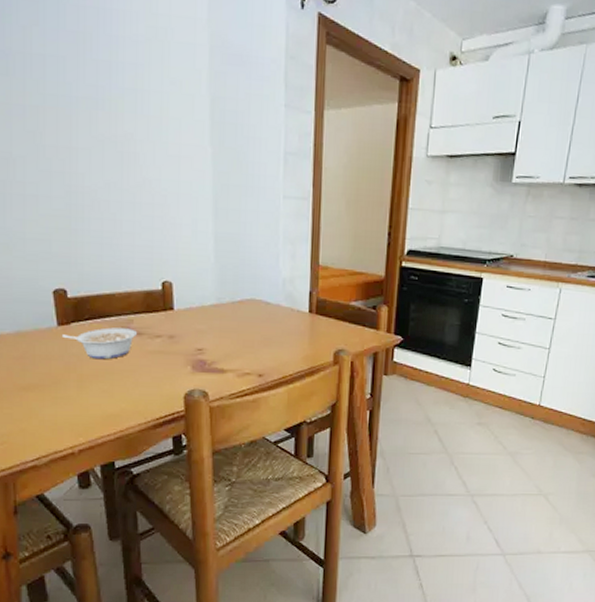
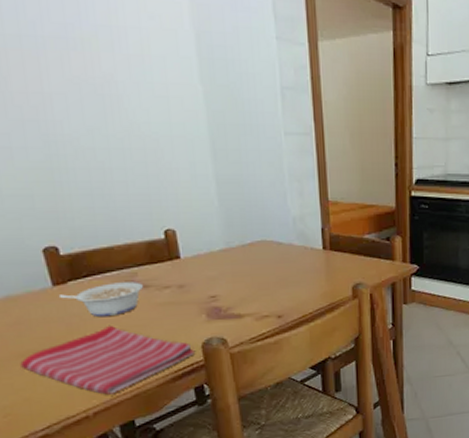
dish towel: none [21,367,177,434] -> present [20,325,194,395]

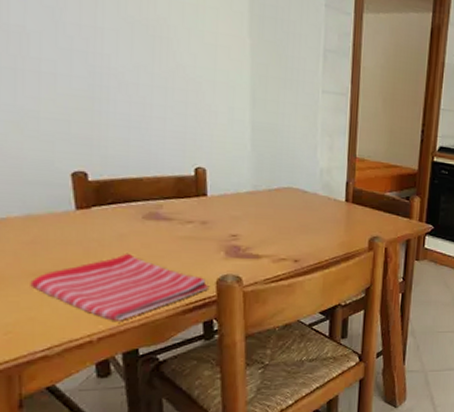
legume: present [60,282,143,318] -> none [82,212,166,245]

